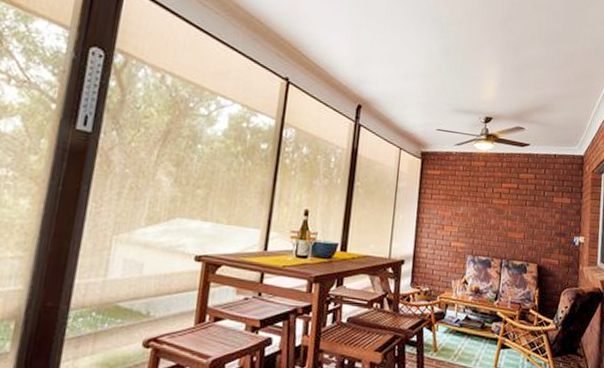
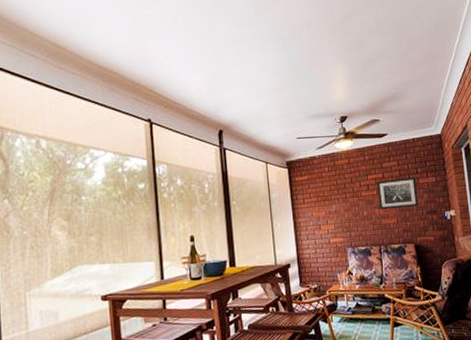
wall art: none [508,191,550,225] -> present [376,177,419,210]

